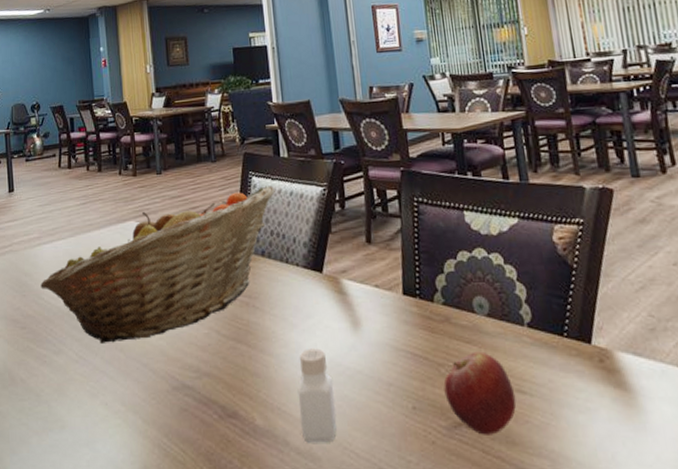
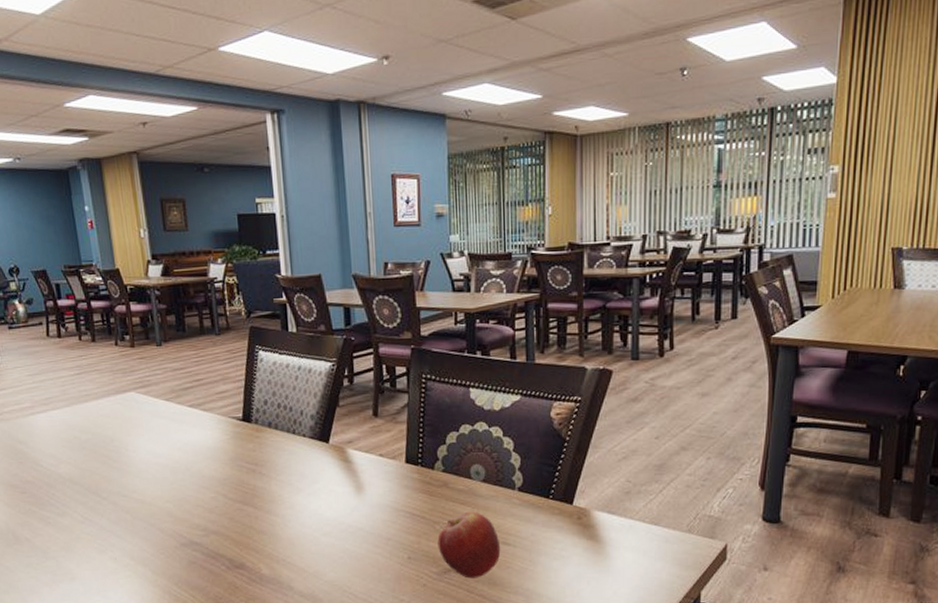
fruit basket: present [40,185,275,343] -> none [38,360,283,506]
pepper shaker: present [297,348,337,443] -> none [302,509,338,587]

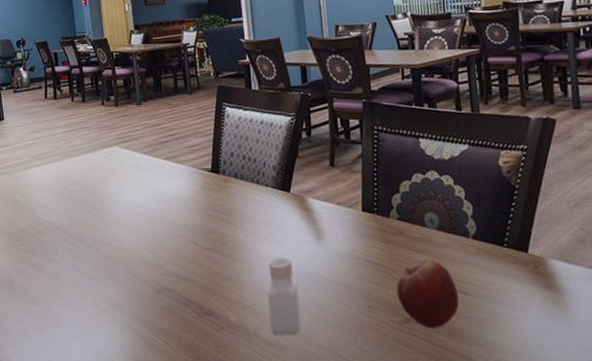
pepper shaker: none [302,509,338,587] -> present [267,257,302,335]

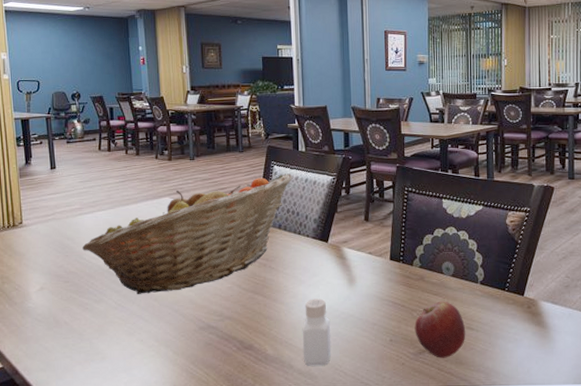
fruit basket: none [33,115,247,253] -> present [82,173,293,294]

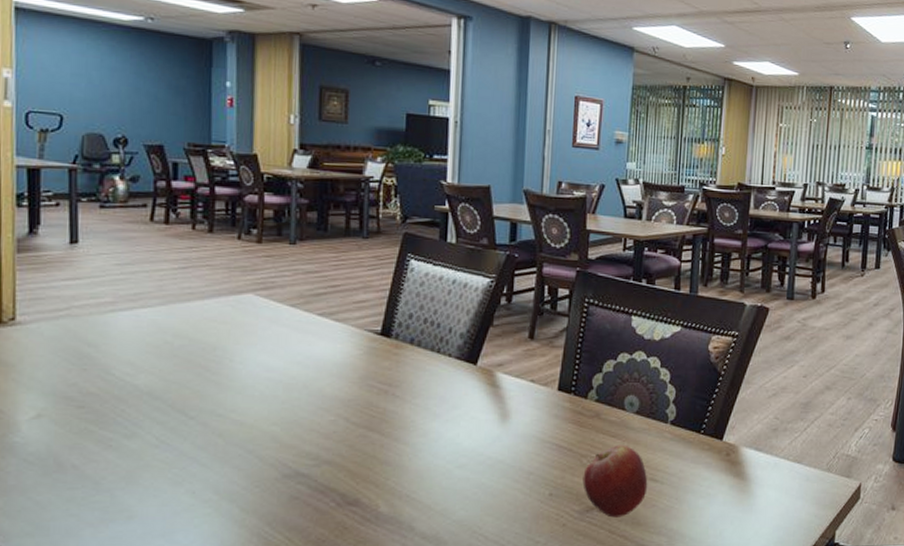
fruit basket: present [82,173,293,294] -> none [111,271,436,427]
pepper shaker: present [302,298,332,366] -> none [430,438,472,528]

